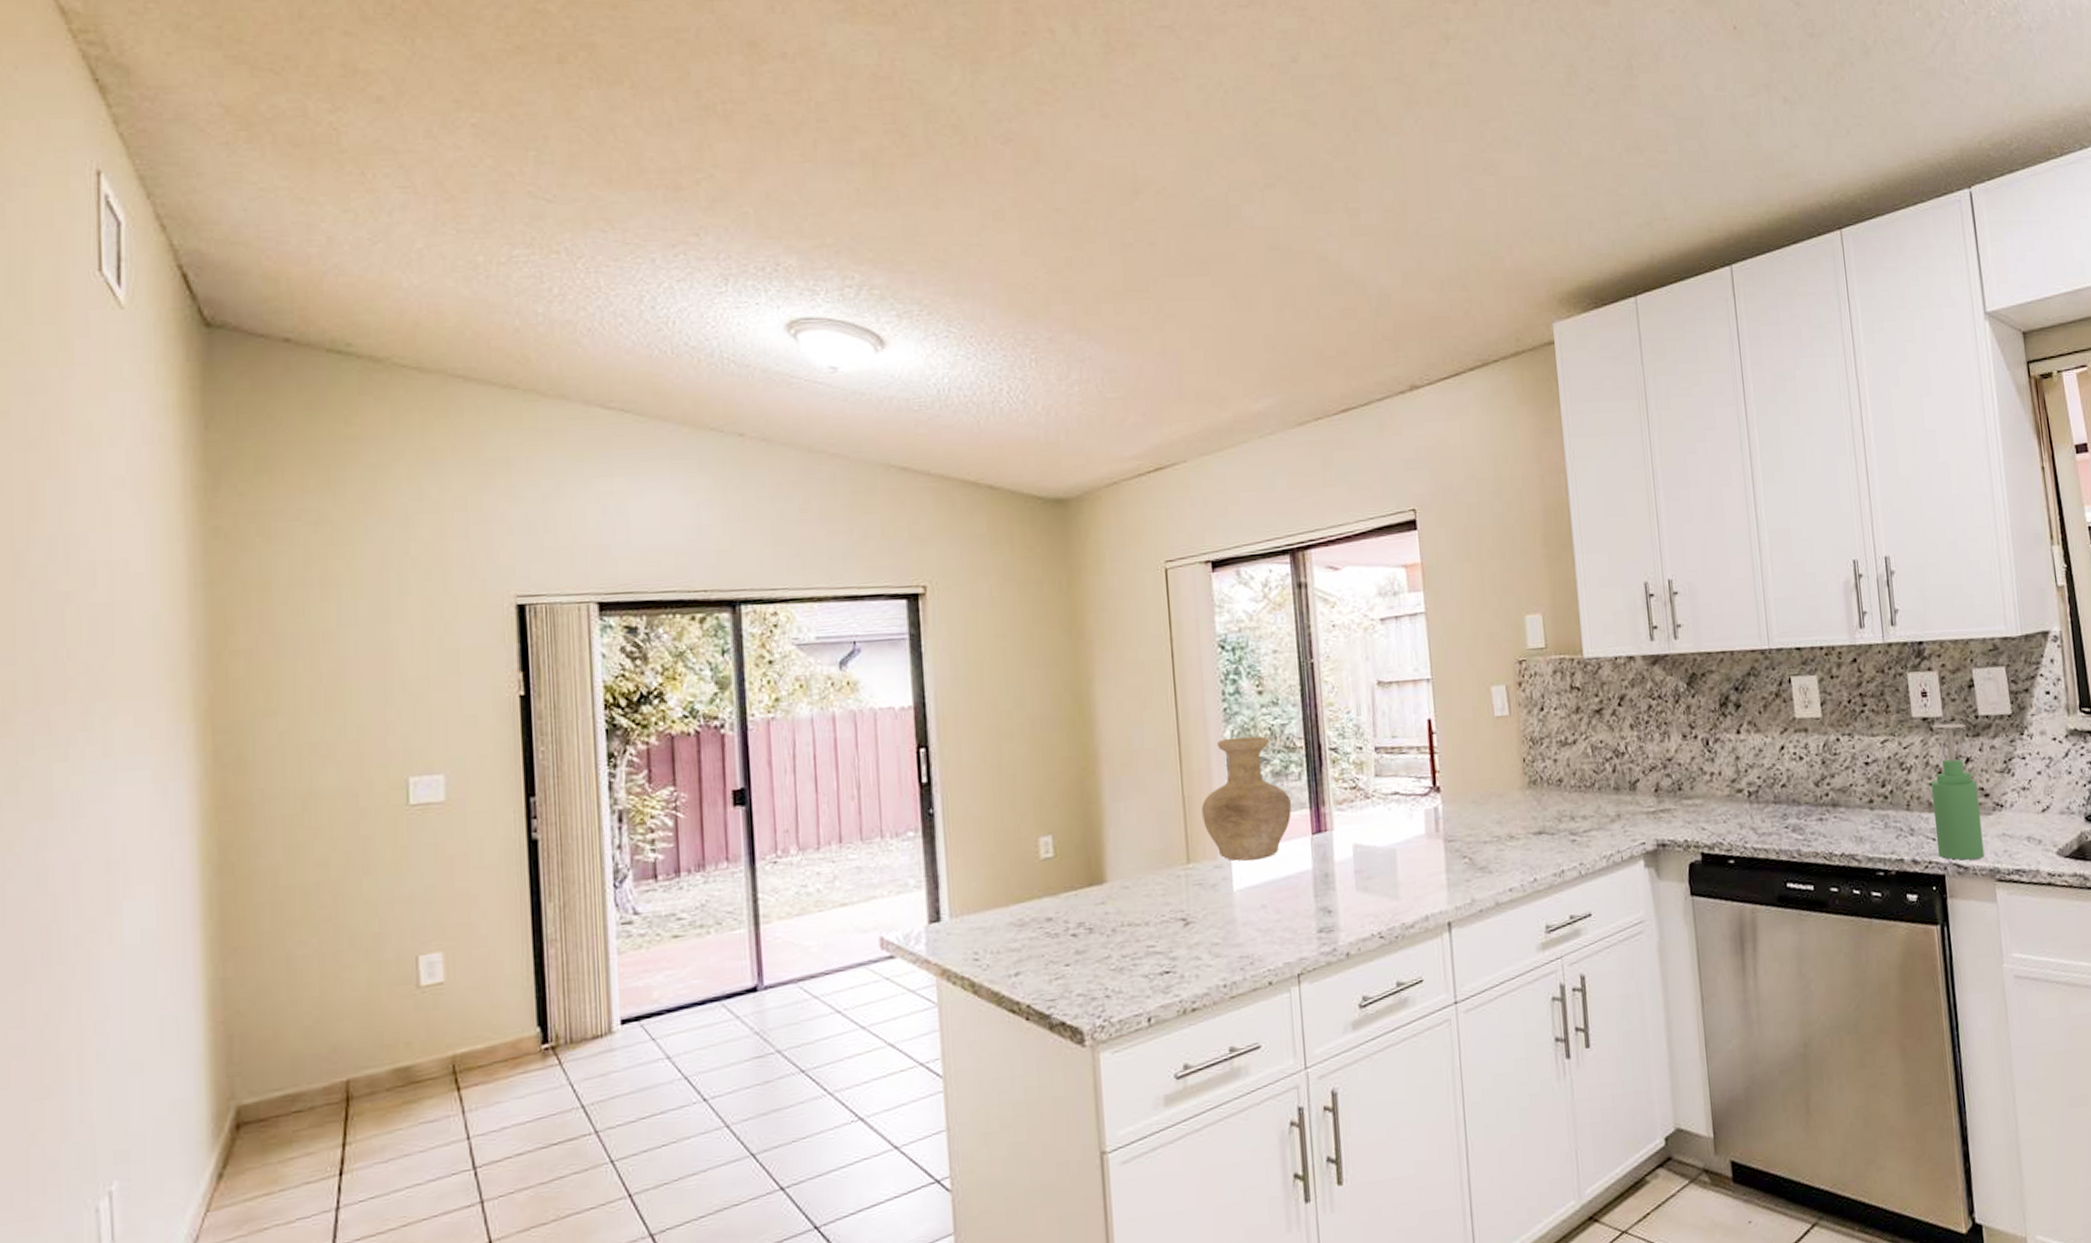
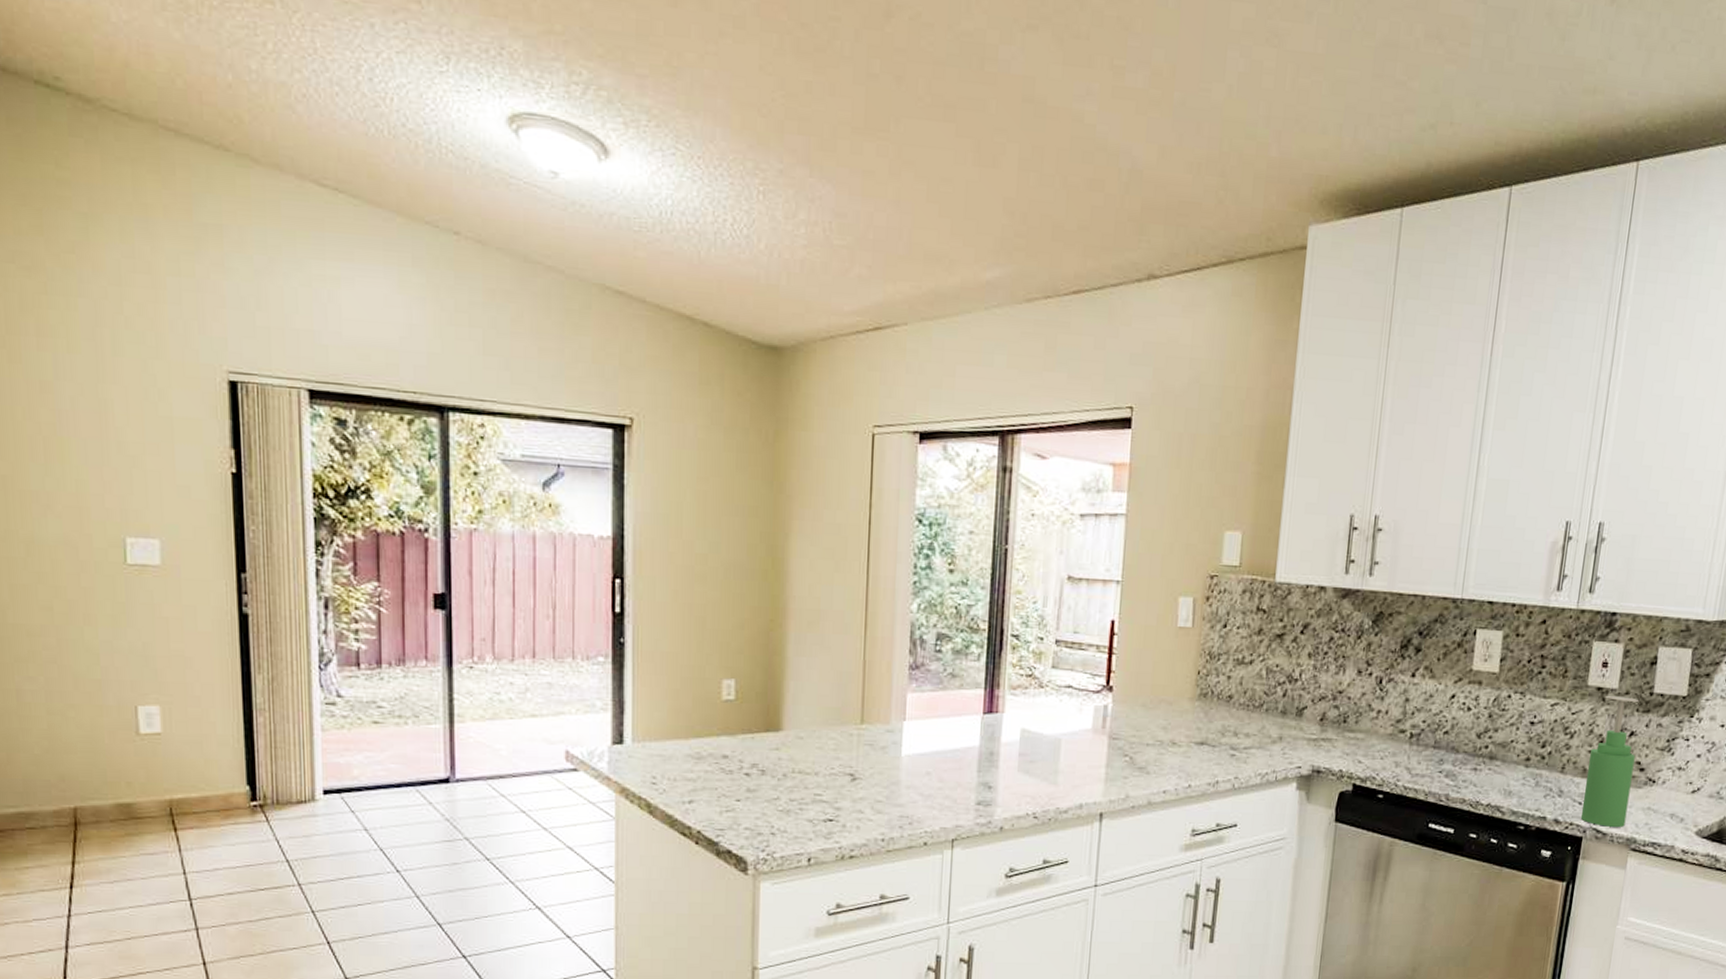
vase: present [1202,736,1292,862] -> none [880,611,967,731]

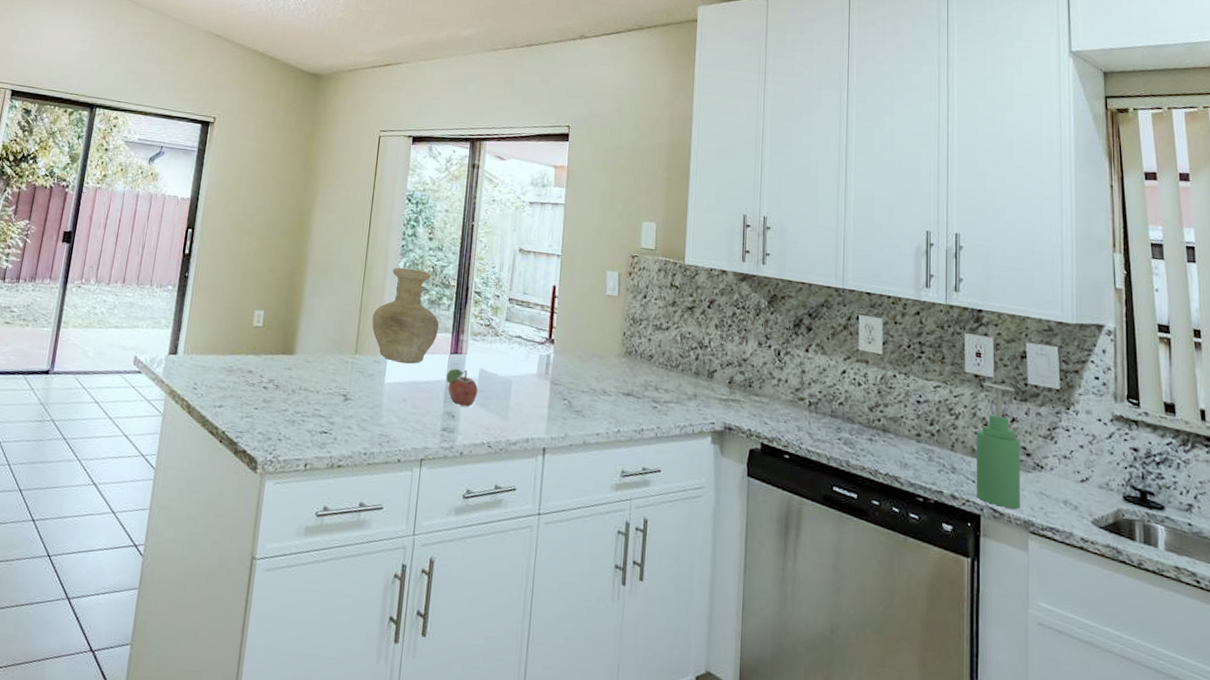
vase: none [880,611,967,731] -> present [372,267,439,364]
fruit: none [979,730,1020,774] -> present [446,368,478,407]

